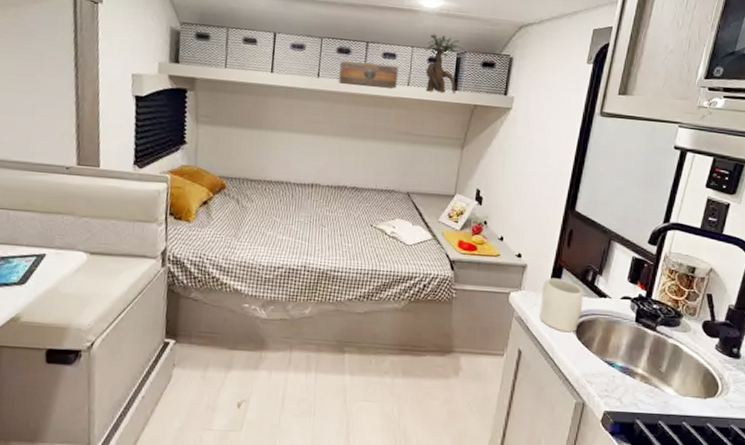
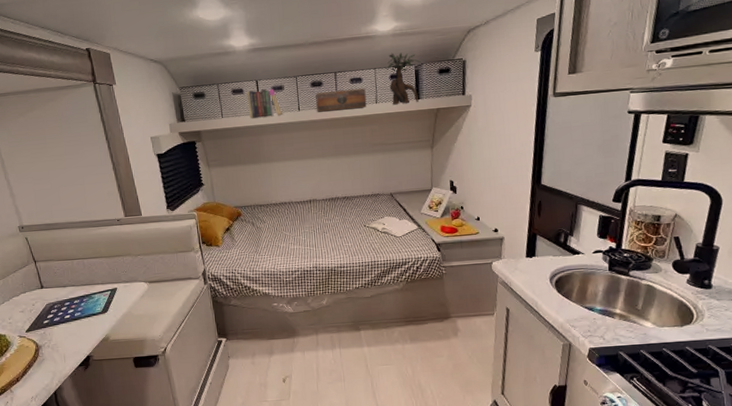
books: none [258,42,299,79] -> present [246,88,283,119]
mug: present [539,278,584,333] -> none [520,244,559,288]

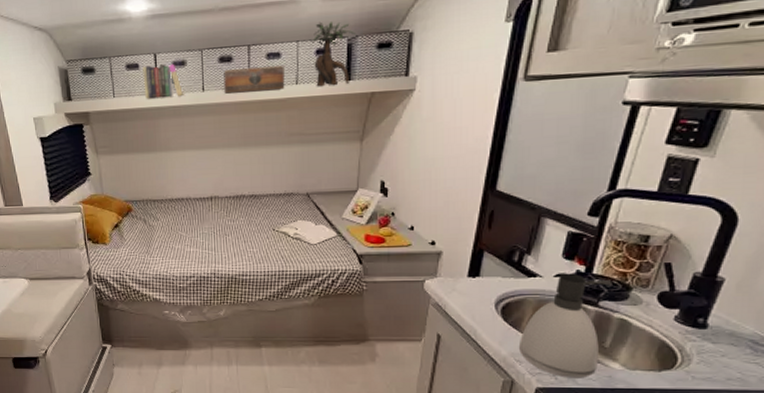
soap dispenser: none [571,249,638,339] -> present [518,273,612,380]

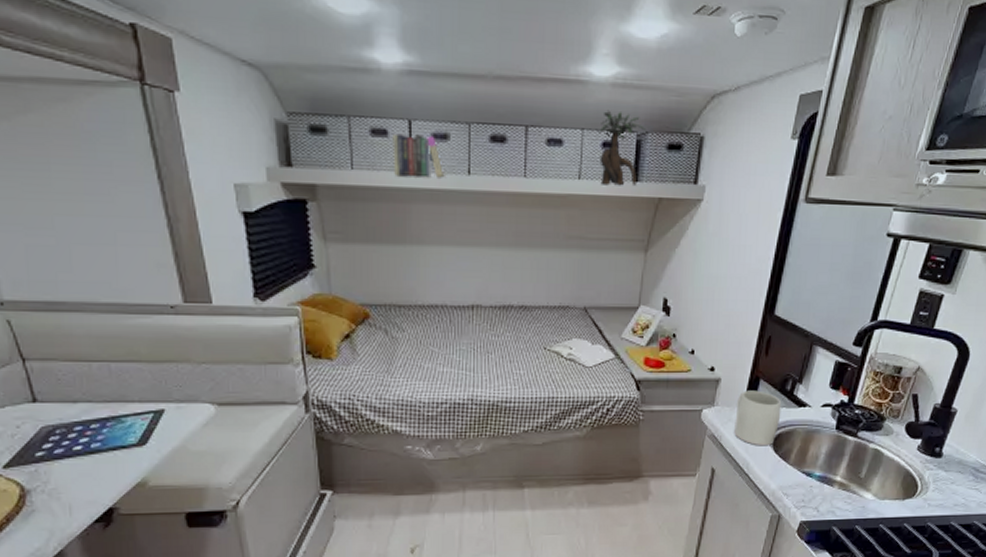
decorative box: present [224,66,285,95] -> none [495,152,566,185]
mug: none [459,262,509,315] -> present [734,390,782,446]
soap dispenser: present [518,273,612,380] -> none [786,403,870,511]

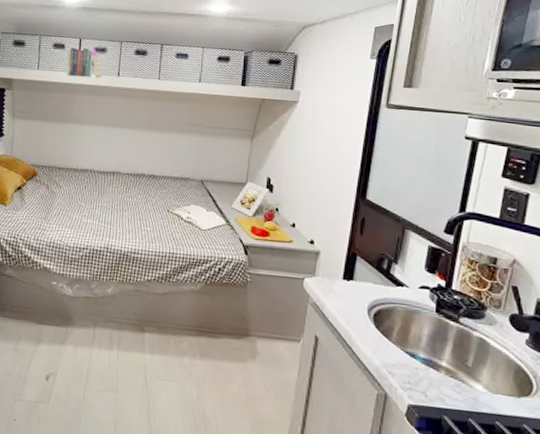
decorative plant: present [599,110,647,186] -> none [215,35,253,89]
mug: present [734,390,782,446] -> none [335,265,379,321]

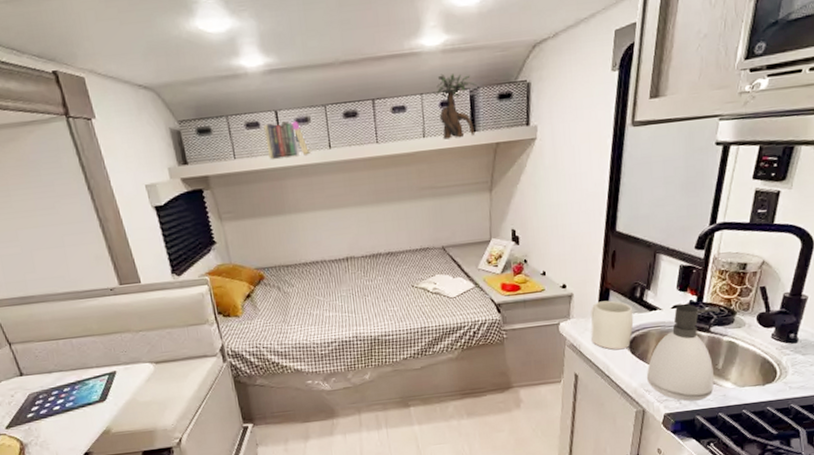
decorative plant: none [215,35,253,89] -> present [436,73,479,140]
mug: none [335,265,379,321] -> present [590,300,634,350]
soap dispenser: none [390,285,470,399] -> present [646,303,720,402]

